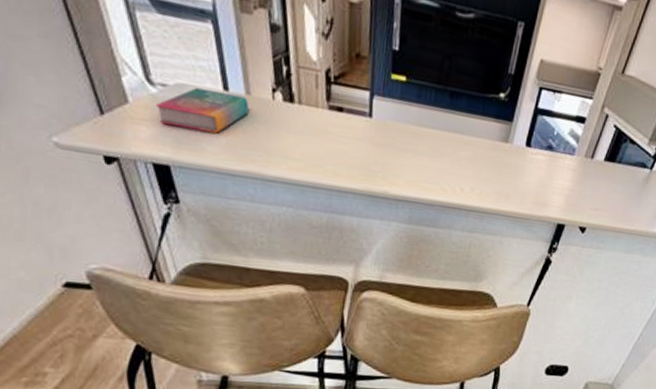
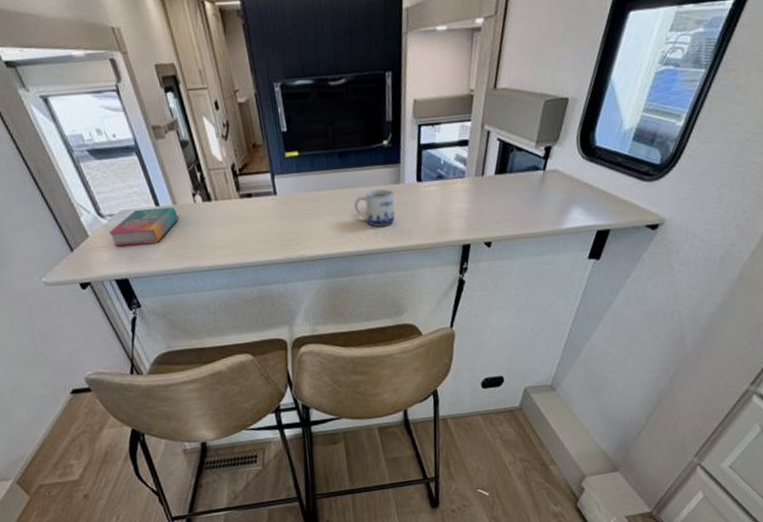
mug: none [454,141,500,184] -> present [353,188,395,227]

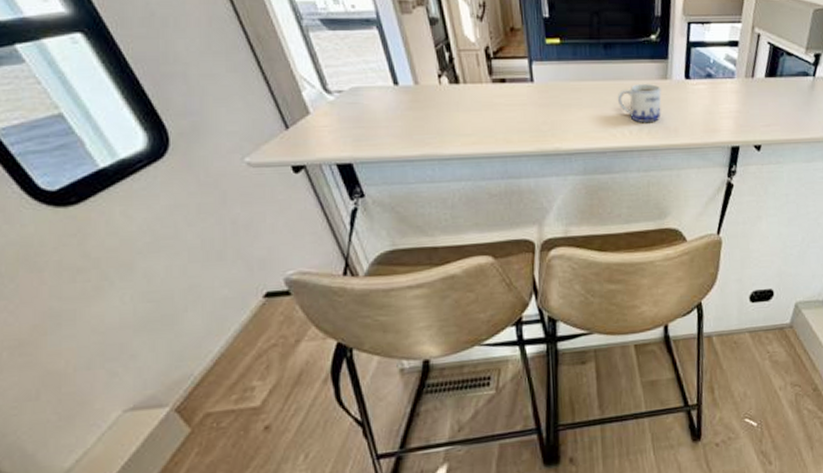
book: present [109,207,178,247] -> none [335,87,419,127]

